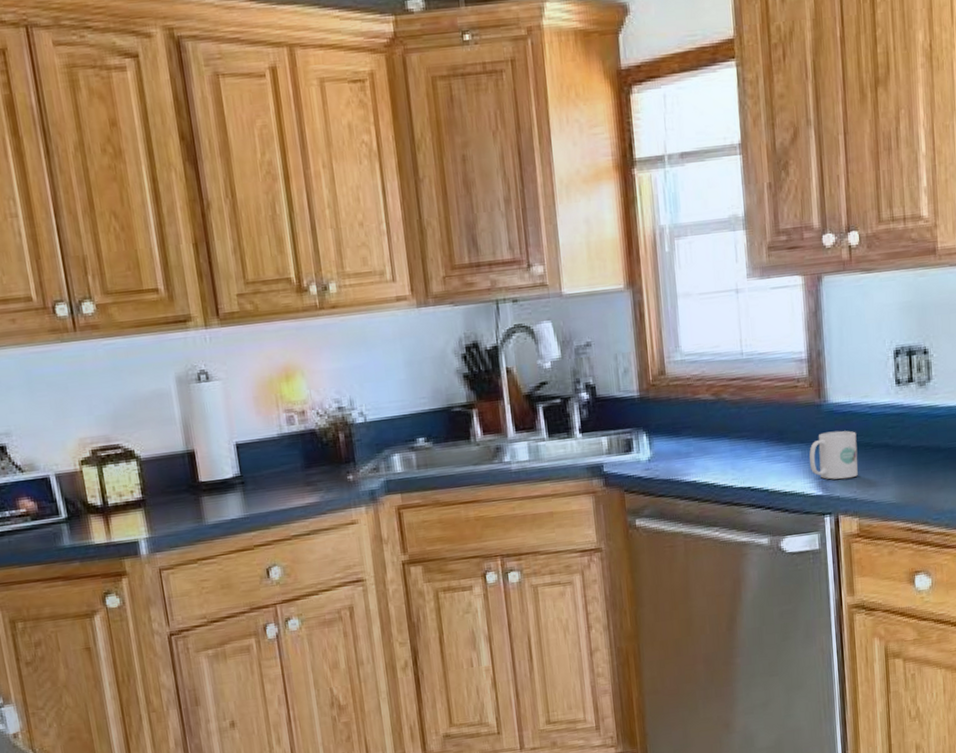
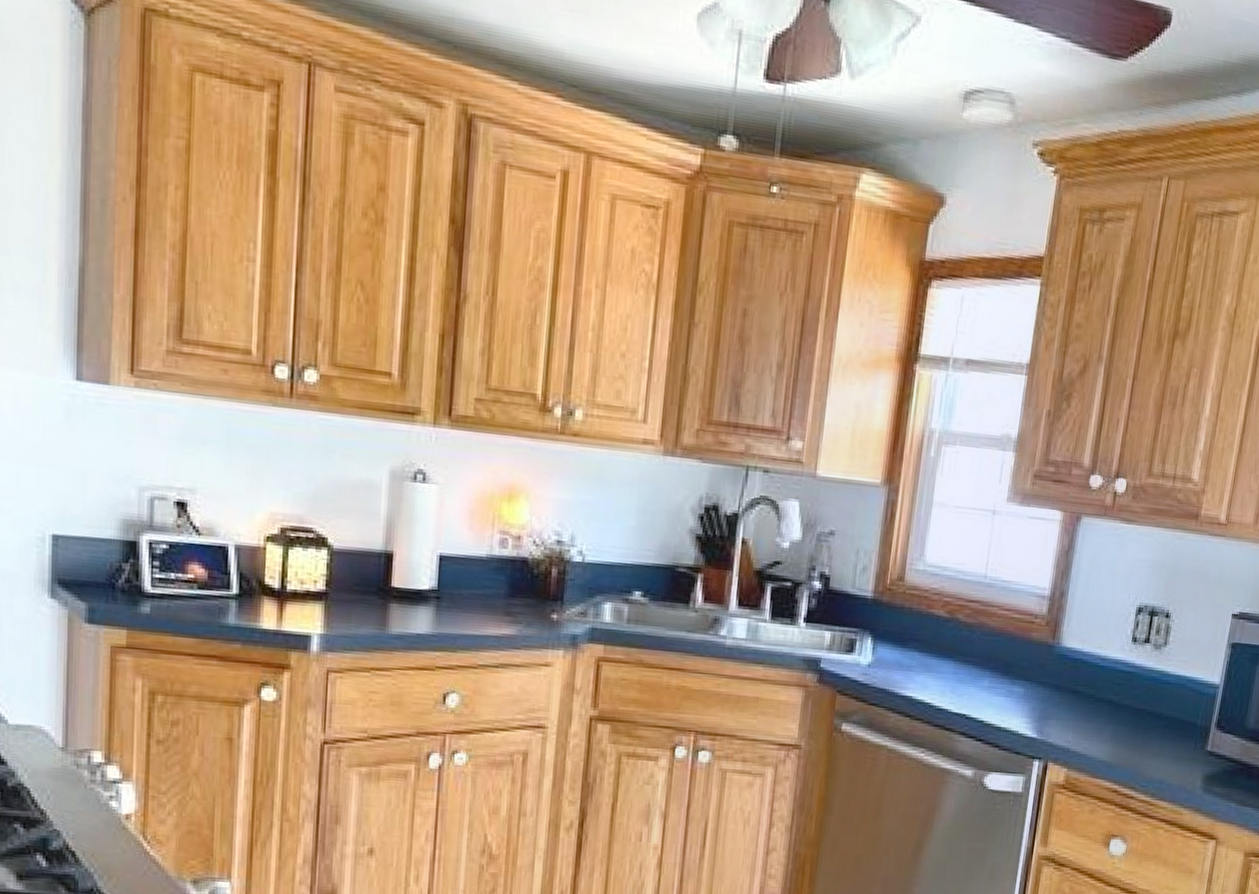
mug: present [809,430,858,480] -> none [1030,675,1083,727]

